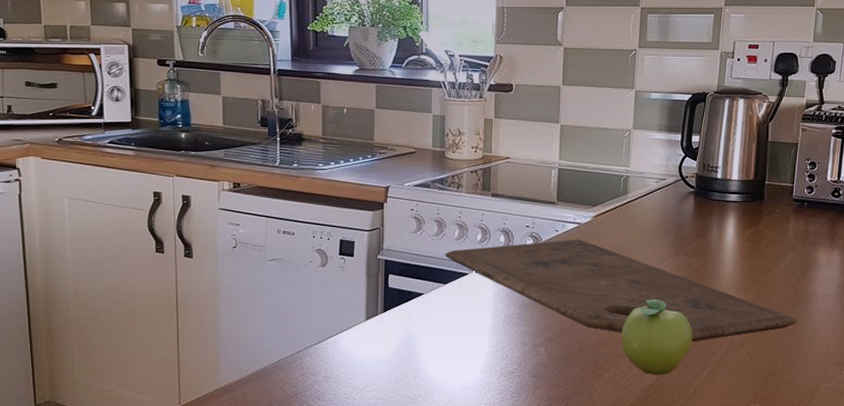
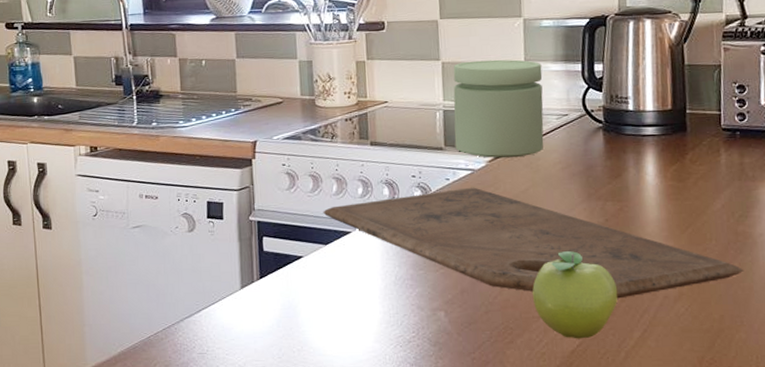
jar: none [566,126,647,215] -> present [453,59,544,158]

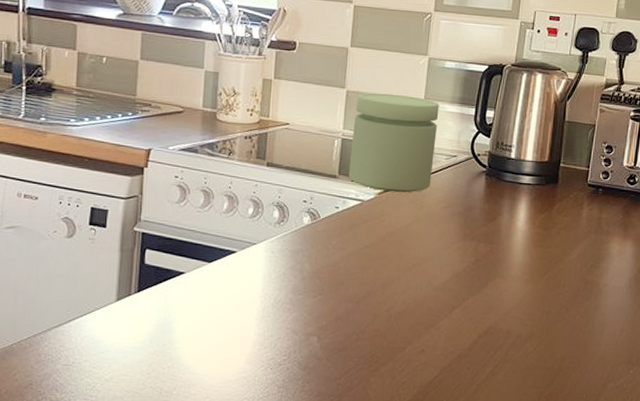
cutting board: present [323,187,744,299] -> none [211,217,587,335]
fruit: present [532,250,618,339] -> none [401,286,478,371]

